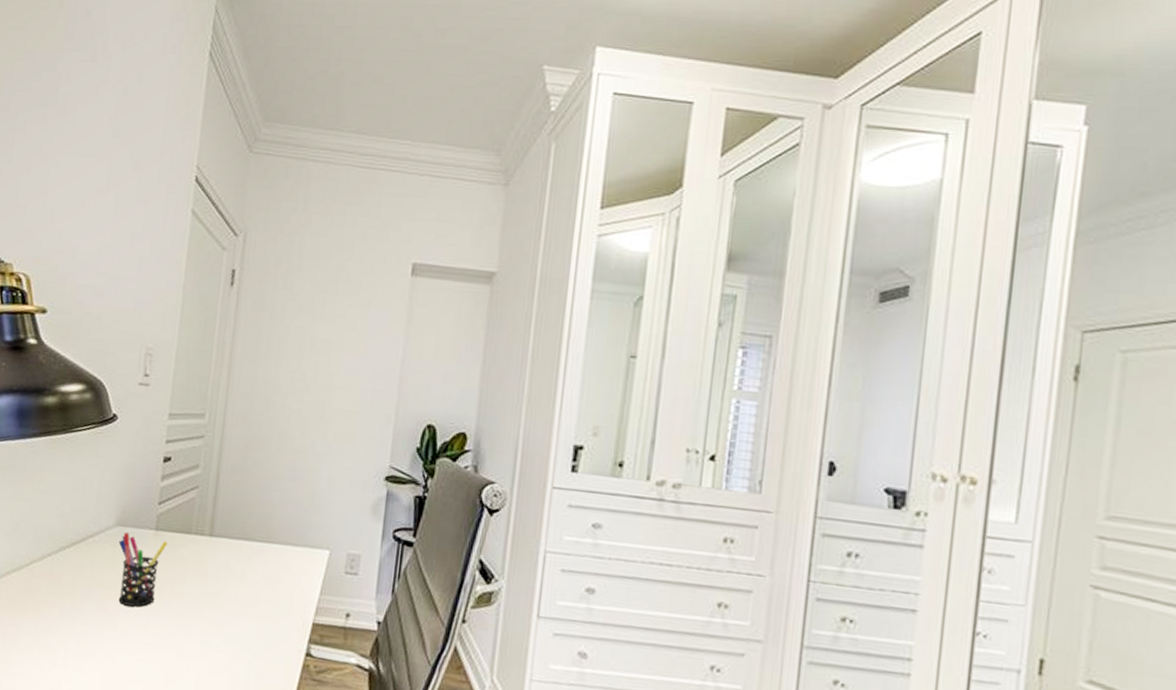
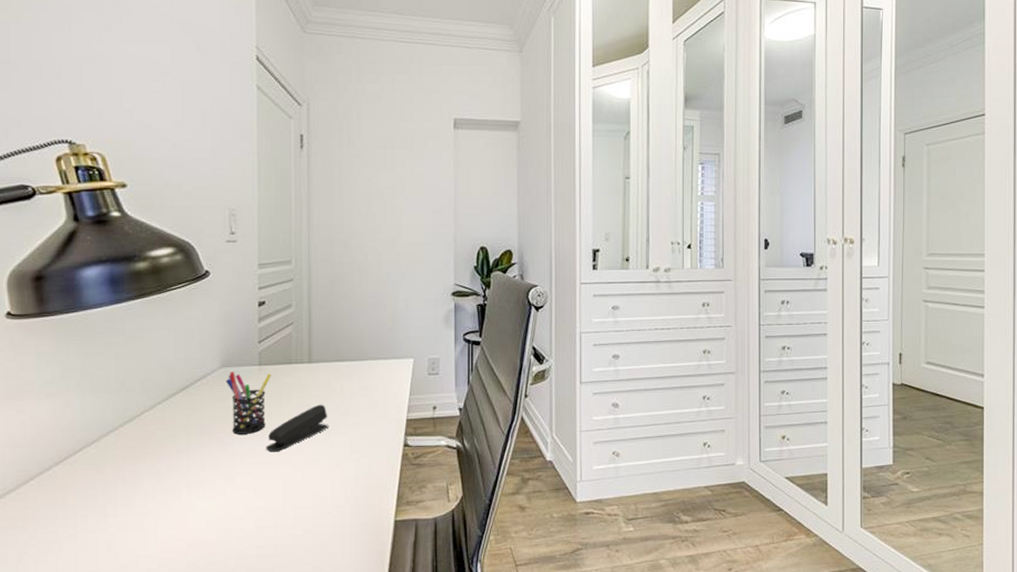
stapler: none [151,586,224,634] -> present [266,404,329,452]

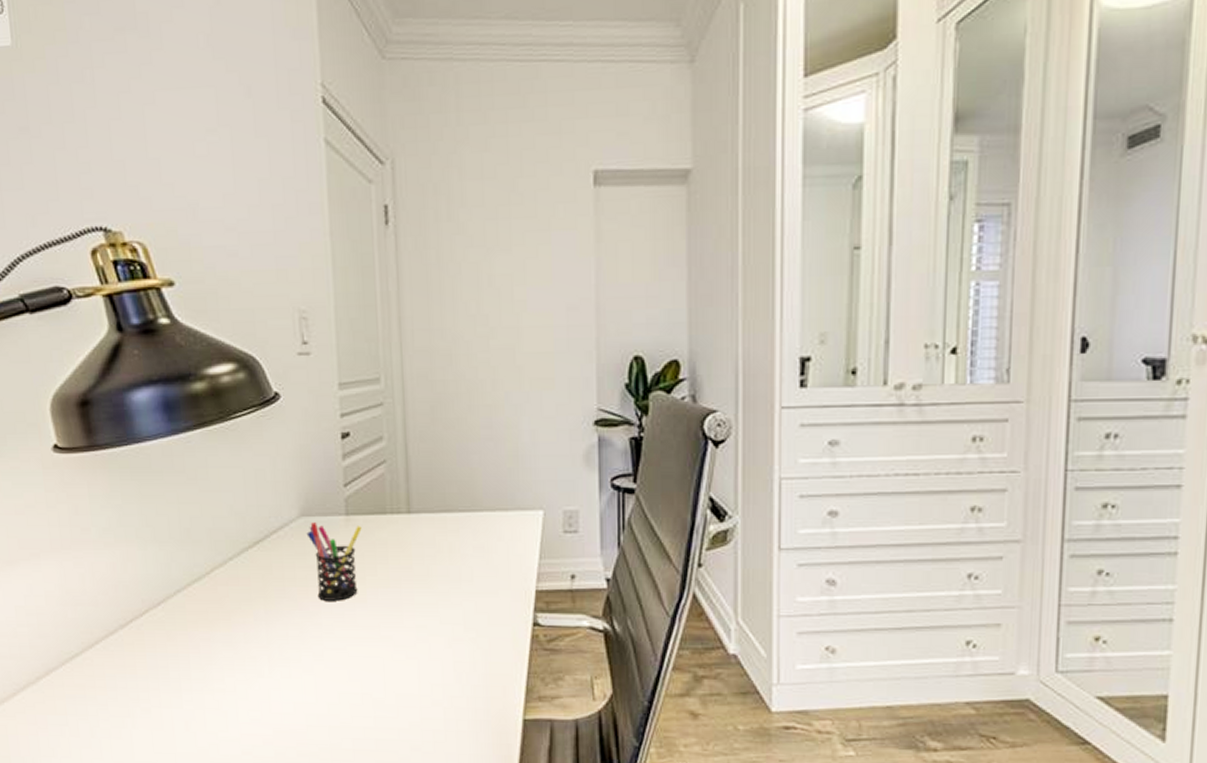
stapler: present [266,404,329,452] -> none [359,567,437,625]

